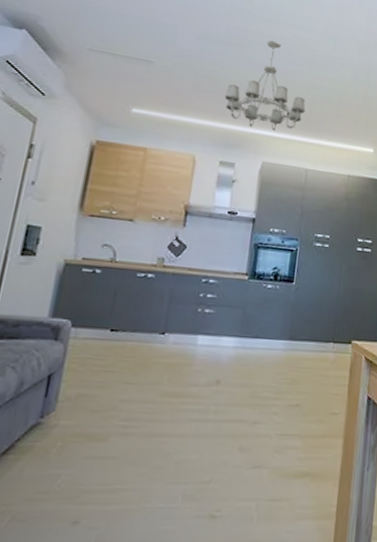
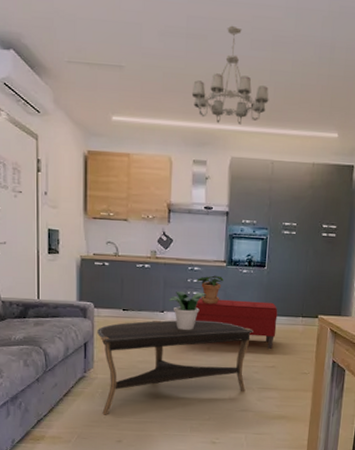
coffee table: none [56,344,276,482] -> present [97,320,253,415]
potted plant: none [172,308,222,358] -> present [168,291,207,330]
bench: none [203,317,306,384] -> present [194,298,278,350]
potted plant: none [208,290,244,326] -> present [195,275,224,305]

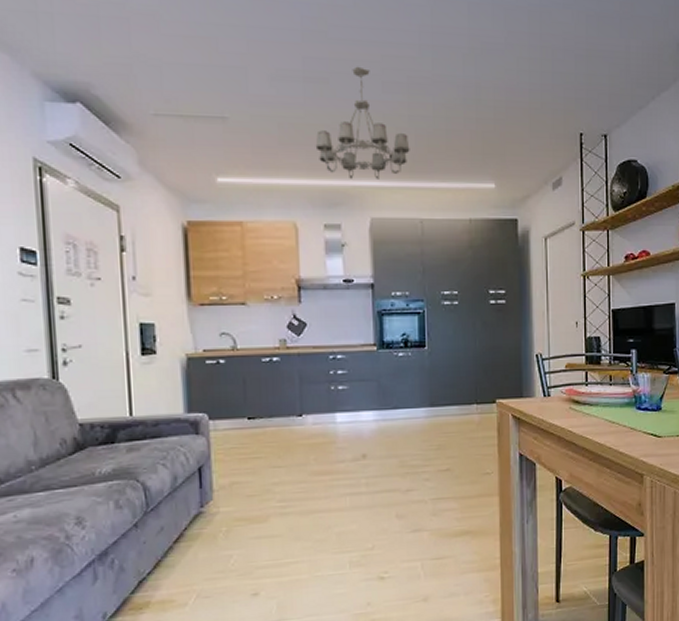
coffee table: present [97,320,253,415] -> none [215,420,419,562]
potted plant: present [168,291,207,330] -> none [306,385,356,436]
bench: present [194,298,278,350] -> none [342,389,447,449]
potted plant: present [195,275,224,305] -> none [339,363,376,400]

